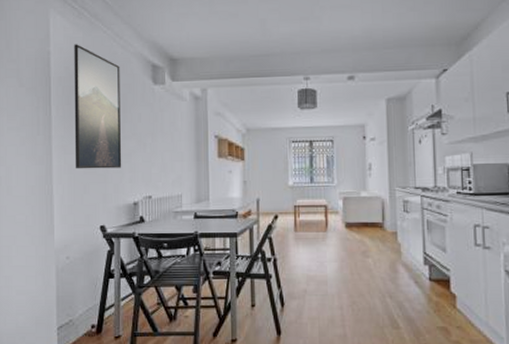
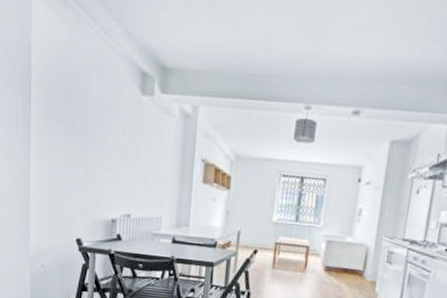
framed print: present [74,44,122,169] -> none [53,38,107,182]

